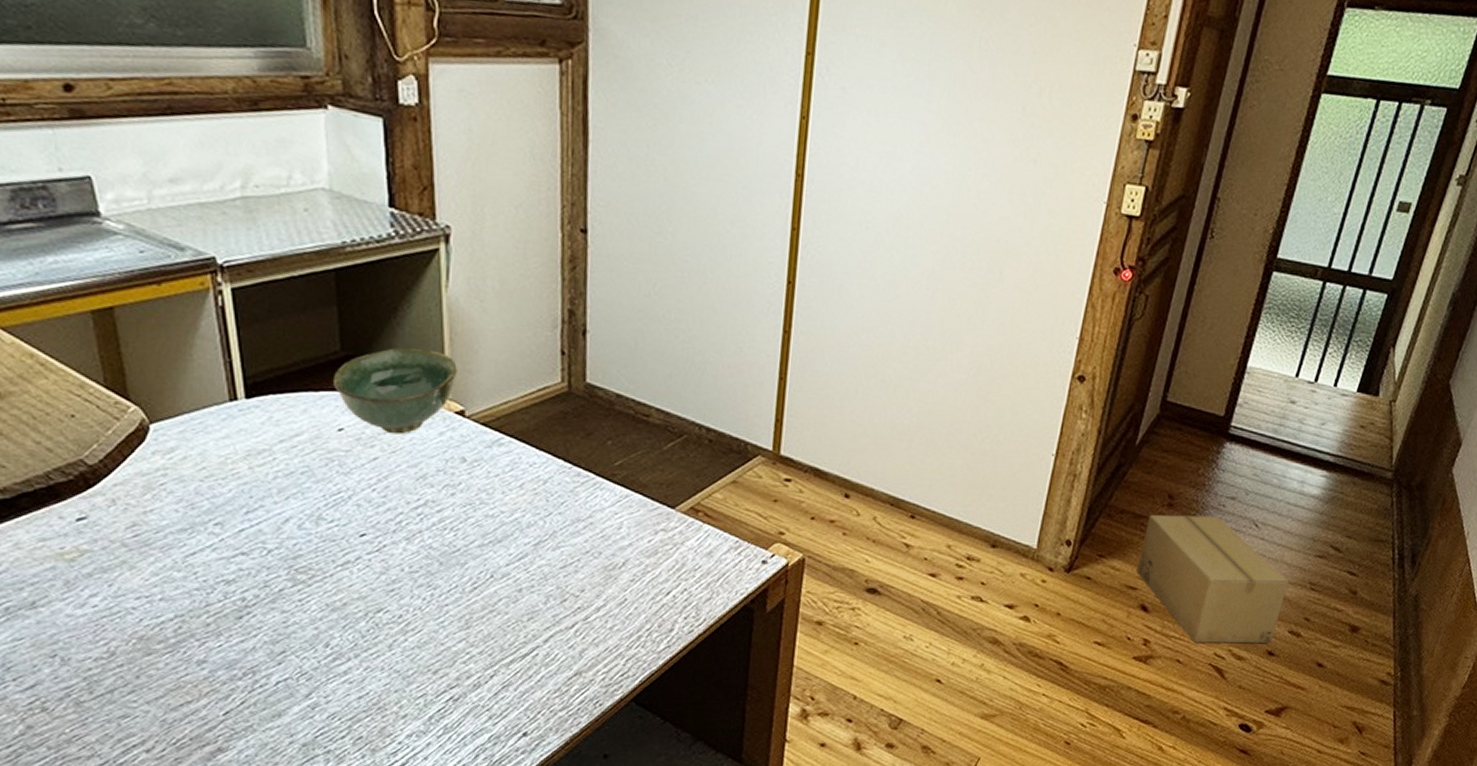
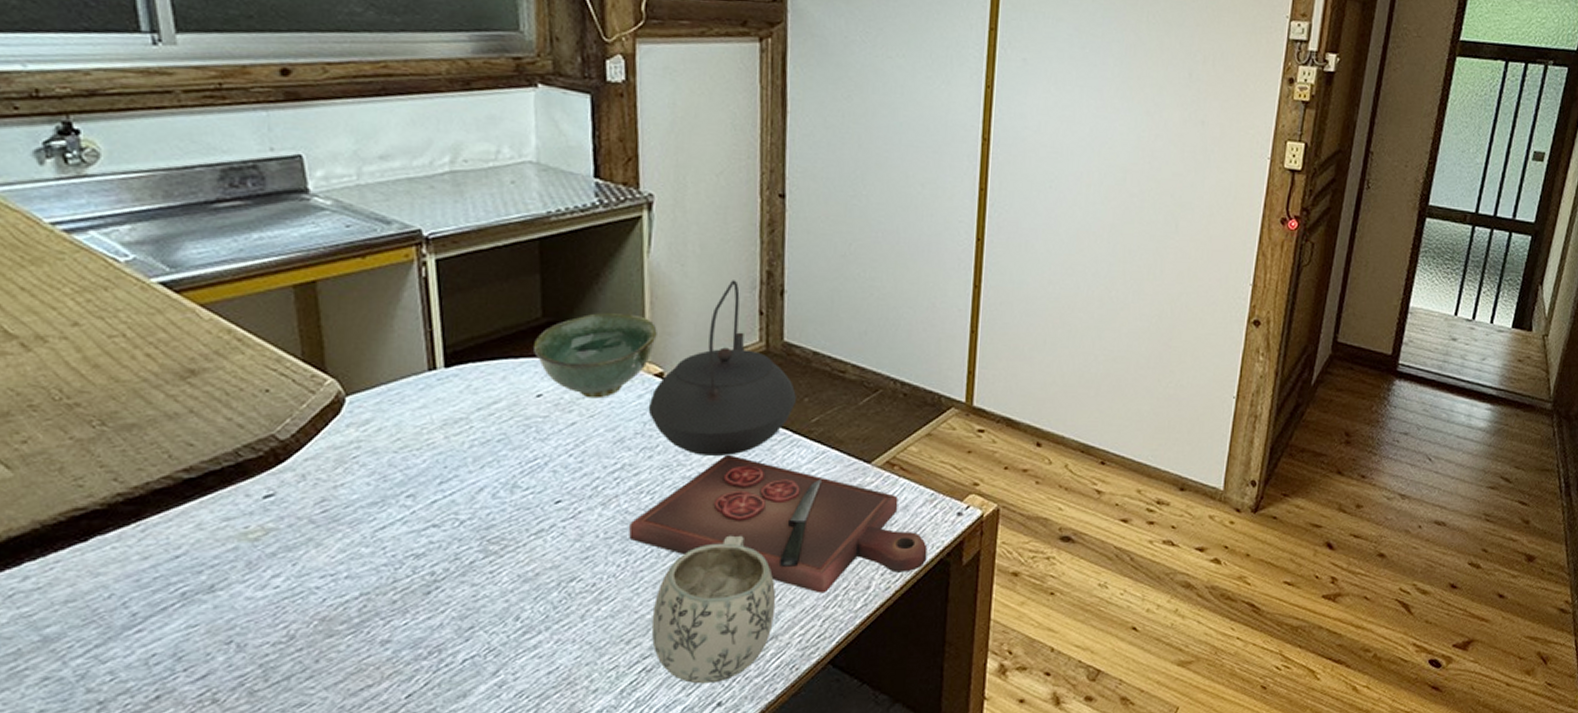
cutting board: none [434,494,731,634] -> present [629,454,928,594]
teapot: none [449,318,599,496] -> present [648,280,796,456]
mug: none [457,574,580,715] -> present [651,535,776,684]
cardboard box: present [1136,514,1289,644] -> none [1320,452,1464,578]

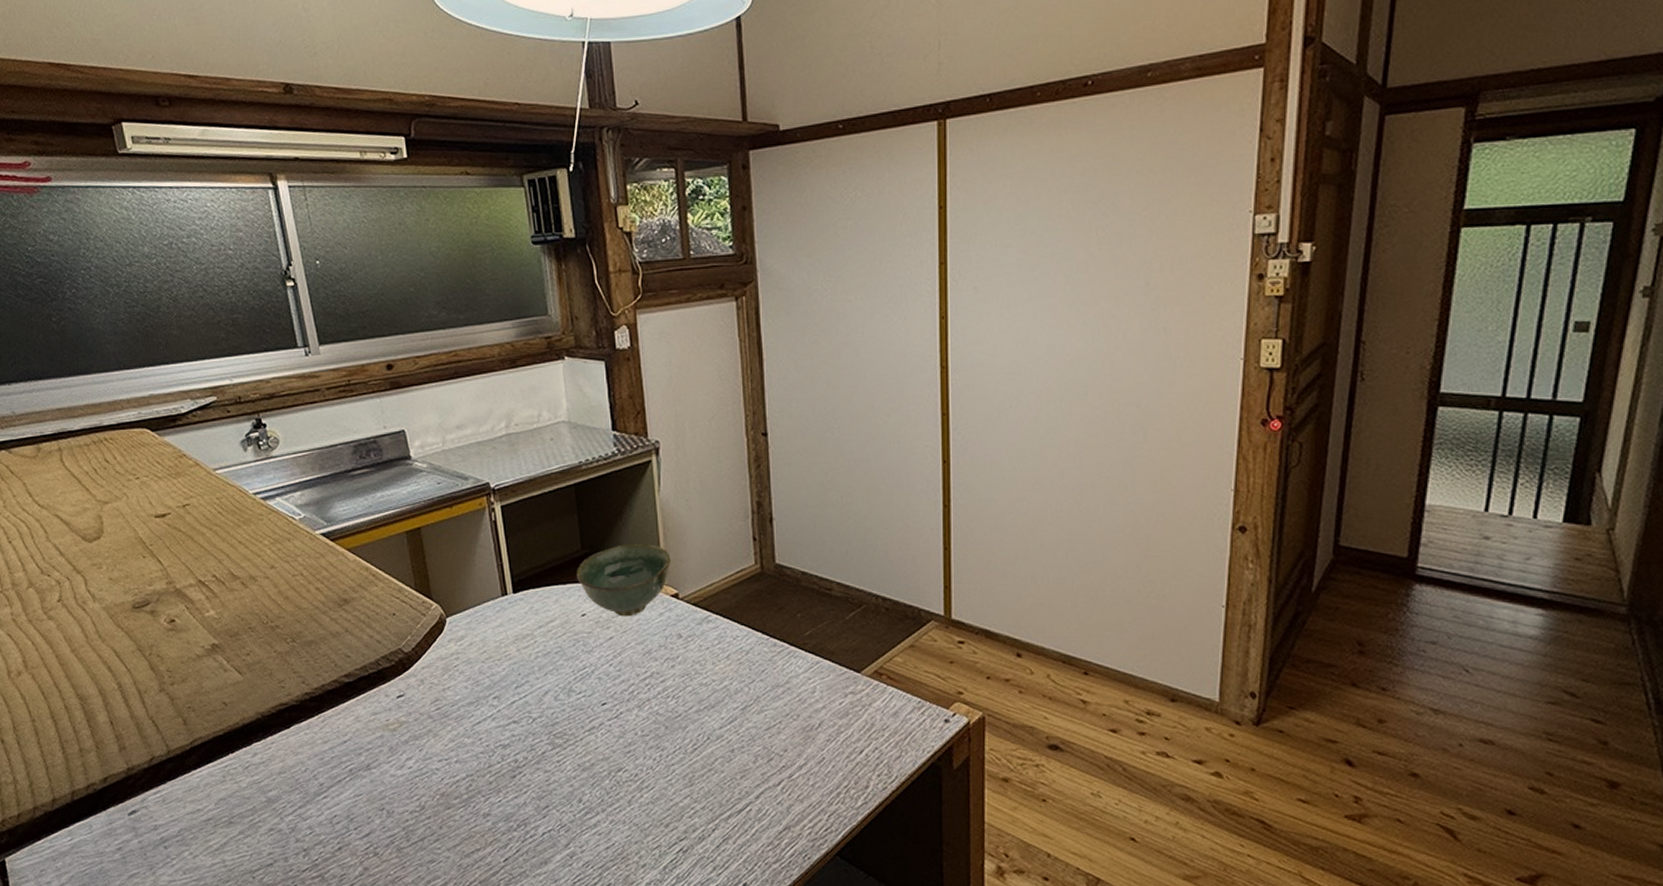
cutting board: present [629,454,928,594] -> none [661,664,919,791]
teapot: present [648,280,796,456] -> none [668,511,790,665]
mug: present [651,535,776,684] -> none [684,735,787,866]

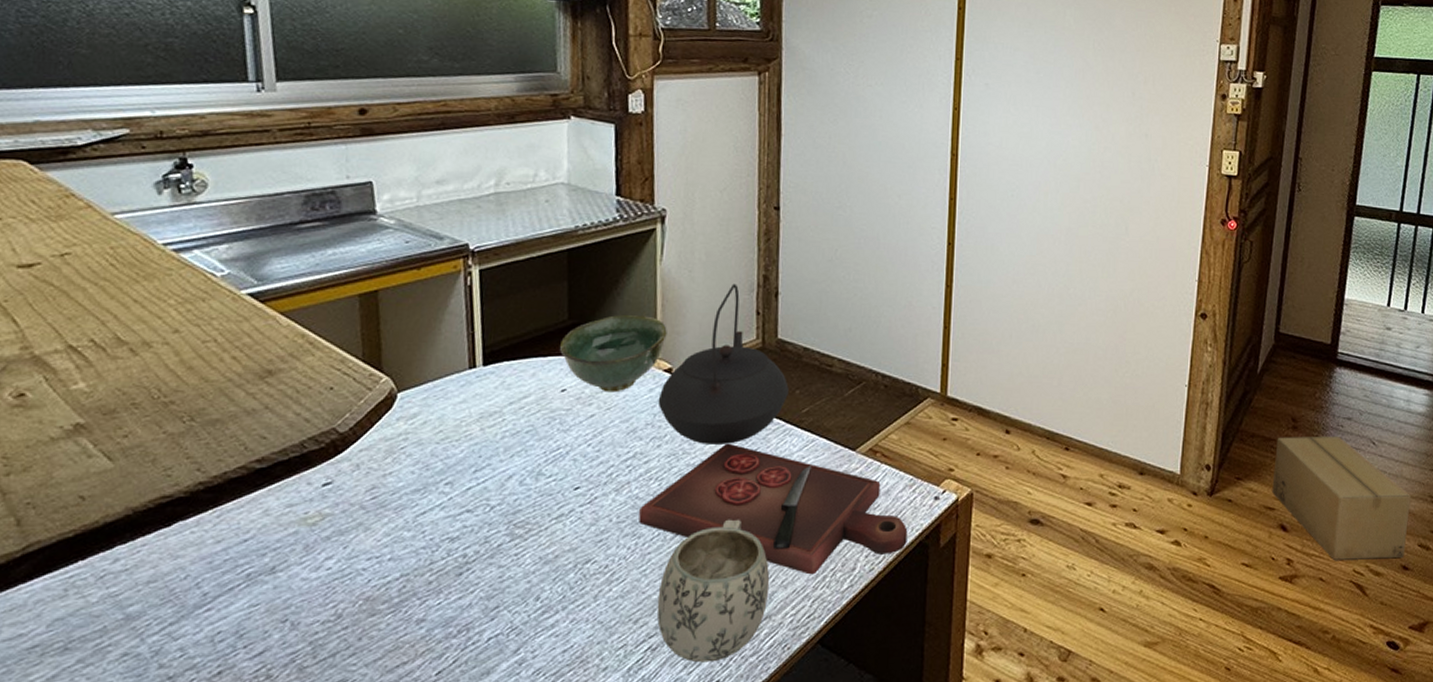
cutting board: none [661,664,919,791] -> present [639,443,908,575]
teapot: none [668,511,790,665] -> present [658,284,789,444]
mug: none [684,735,787,866] -> present [656,519,770,663]
cardboard box: none [1334,662,1518,802] -> present [1272,437,1410,560]

